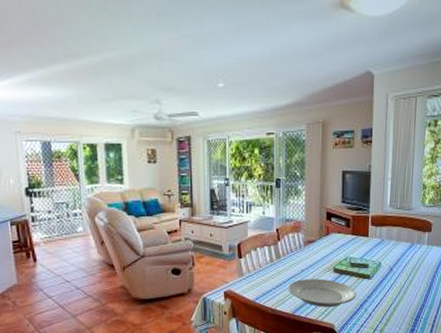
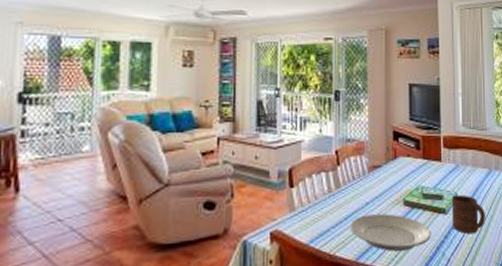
cup: none [375,264,405,294] -> present [451,194,485,234]

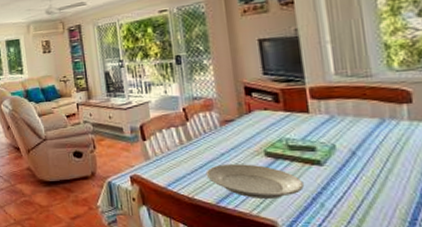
cup: present [451,194,485,234] -> none [327,146,380,186]

